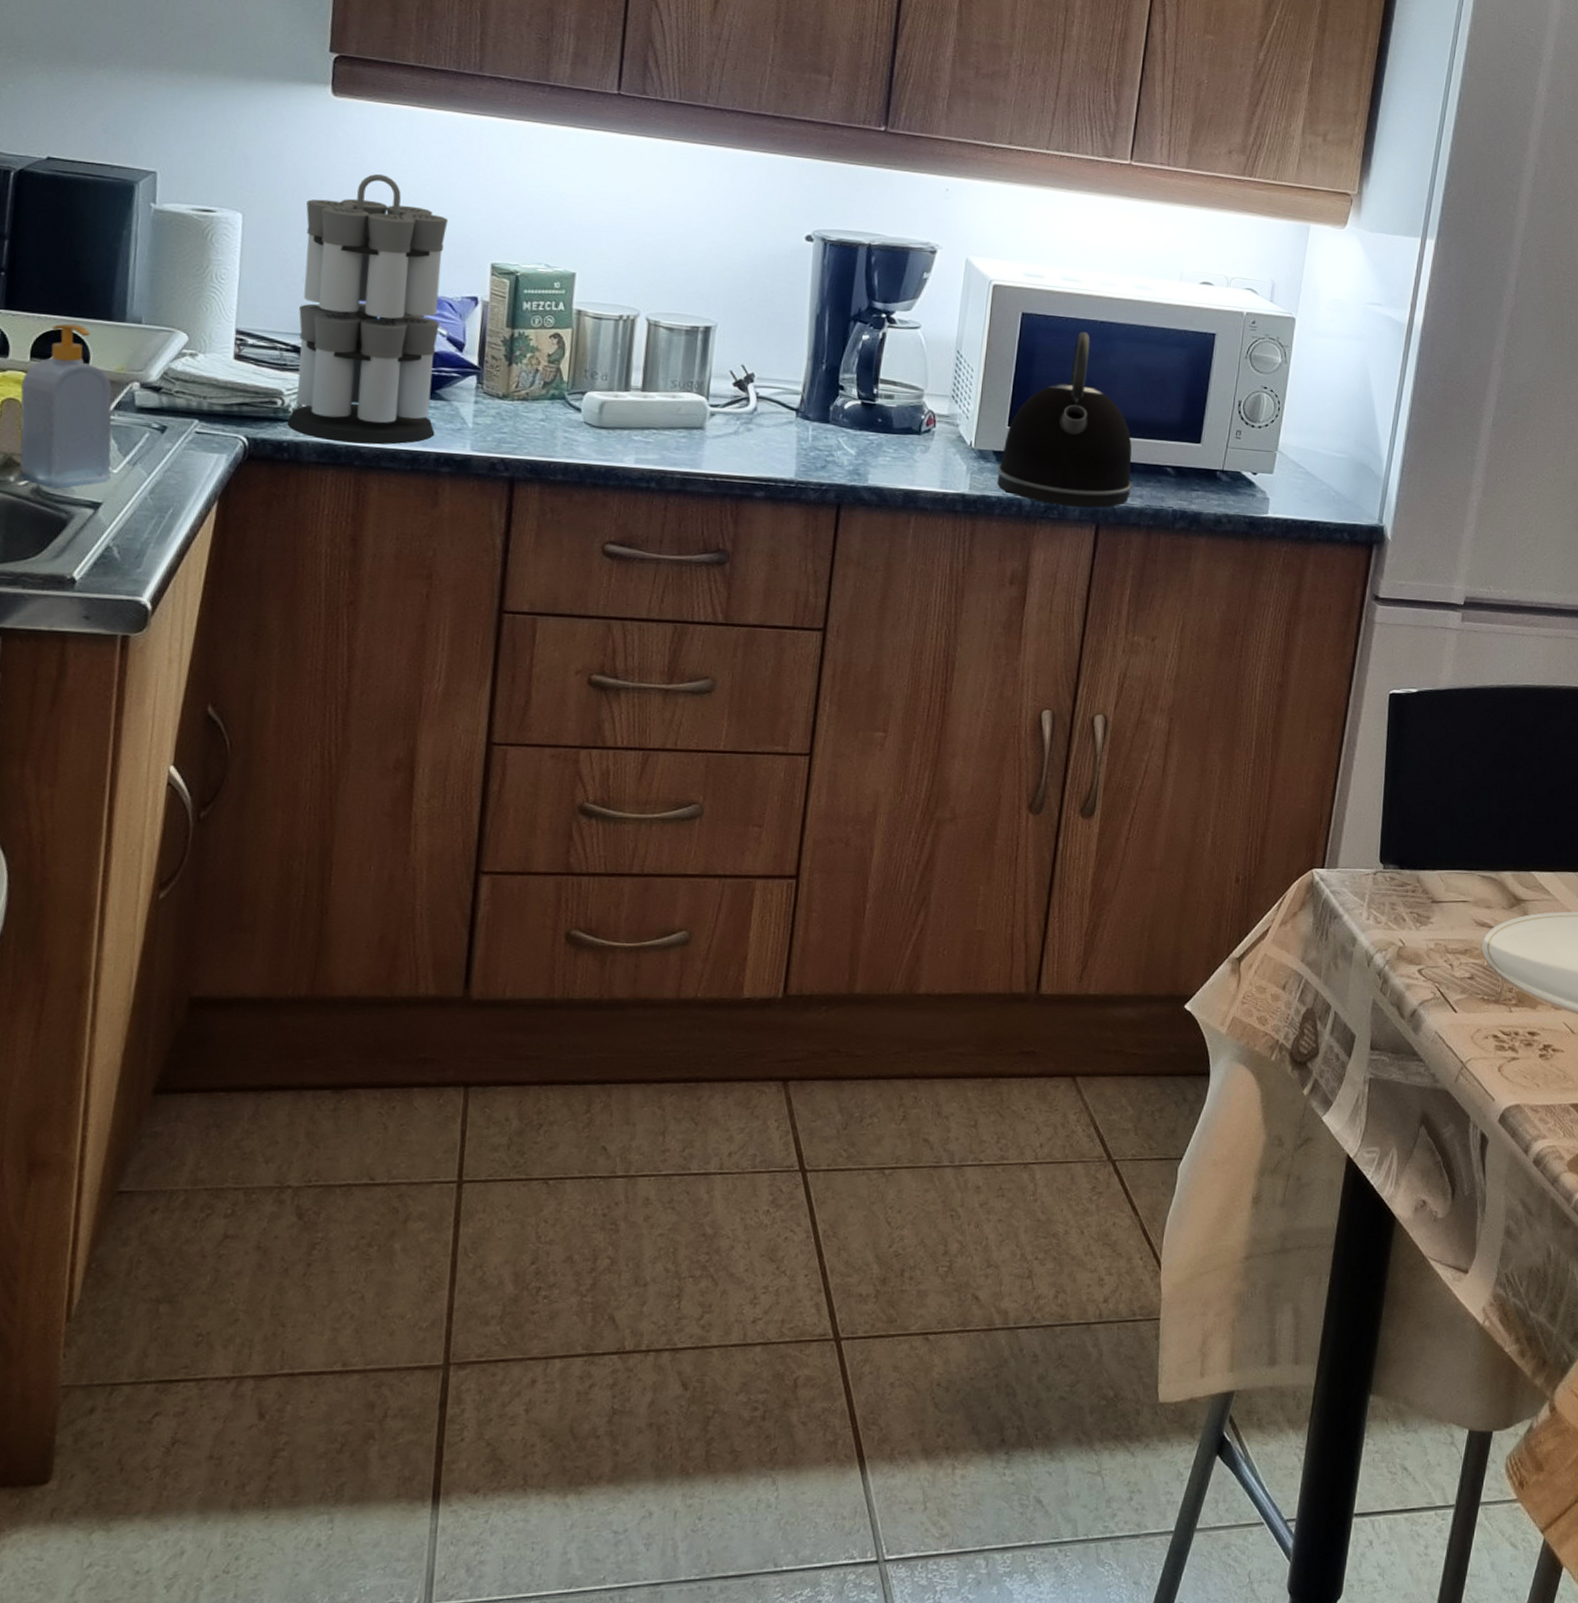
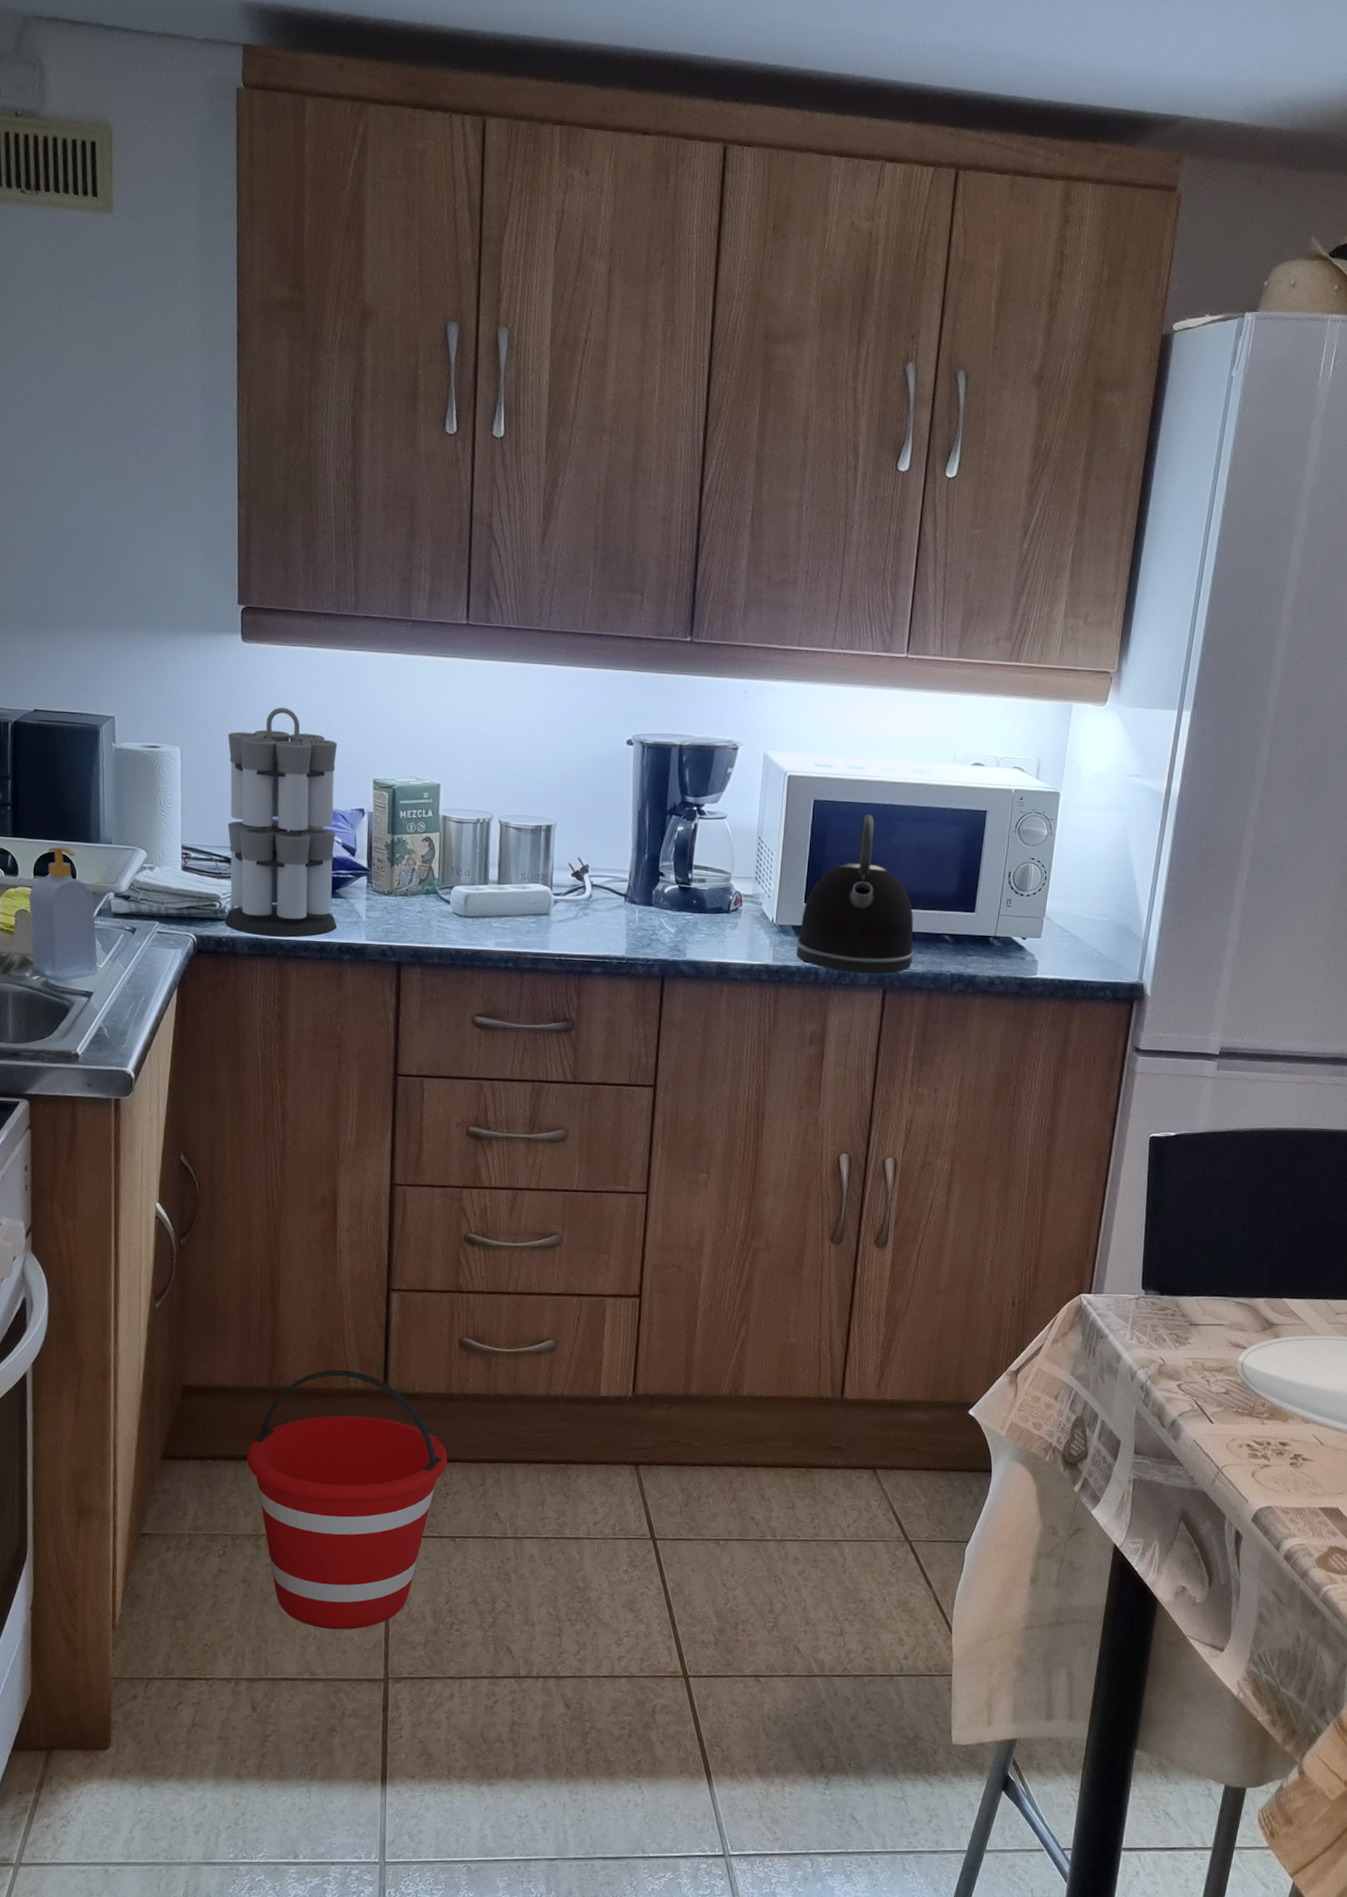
bucket: none [272,973,543,1305] -> present [247,1370,447,1630]

